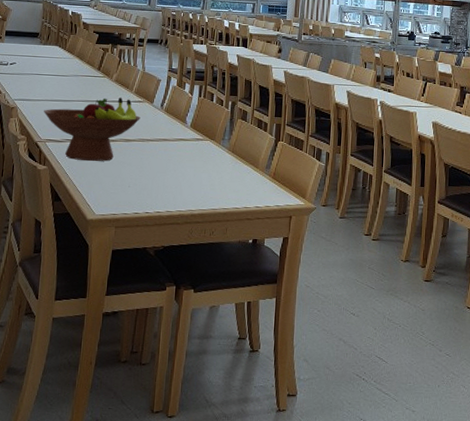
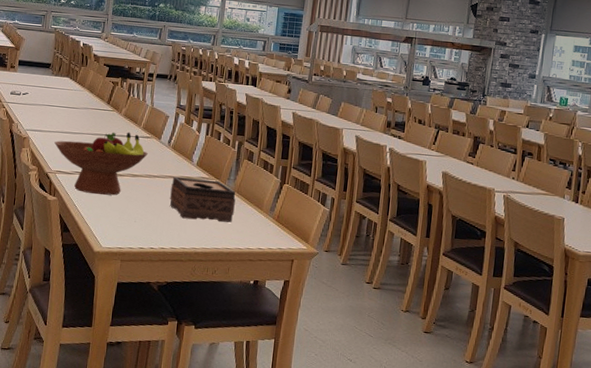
tissue box: none [164,139,231,182] -> present [170,176,236,223]

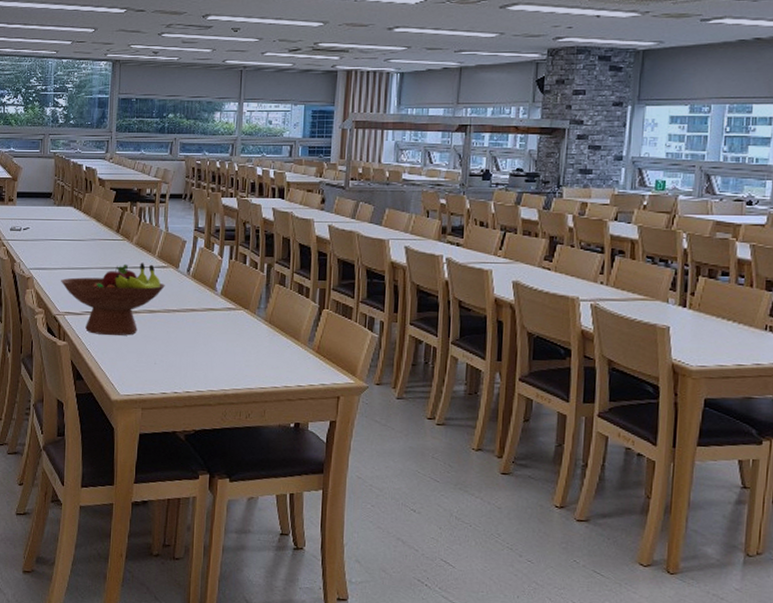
tissue box: present [170,176,236,223] -> none [193,309,268,358]

